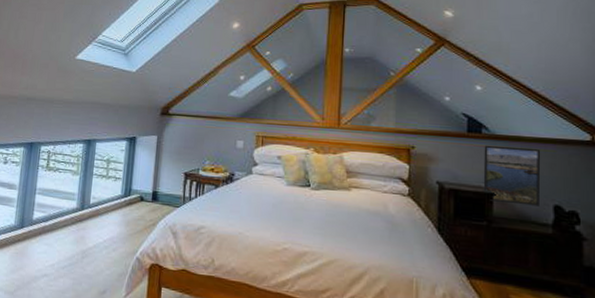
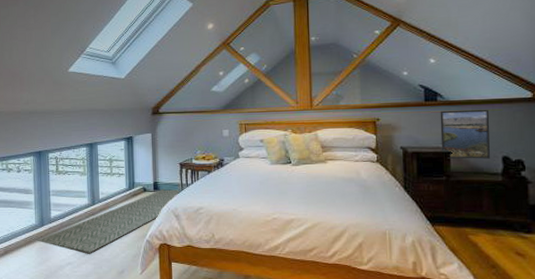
rug: none [12,200,181,265] -> present [36,188,180,253]

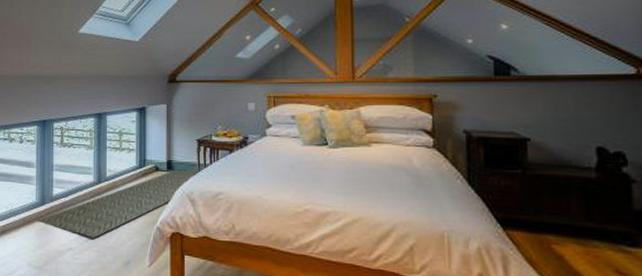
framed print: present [440,110,490,159] -> none [514,87,580,149]

